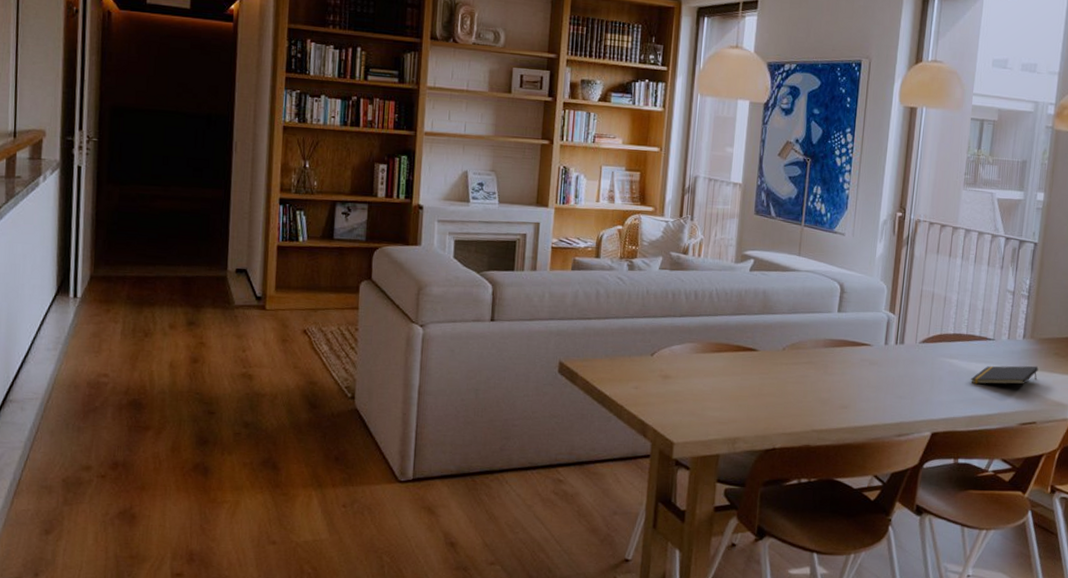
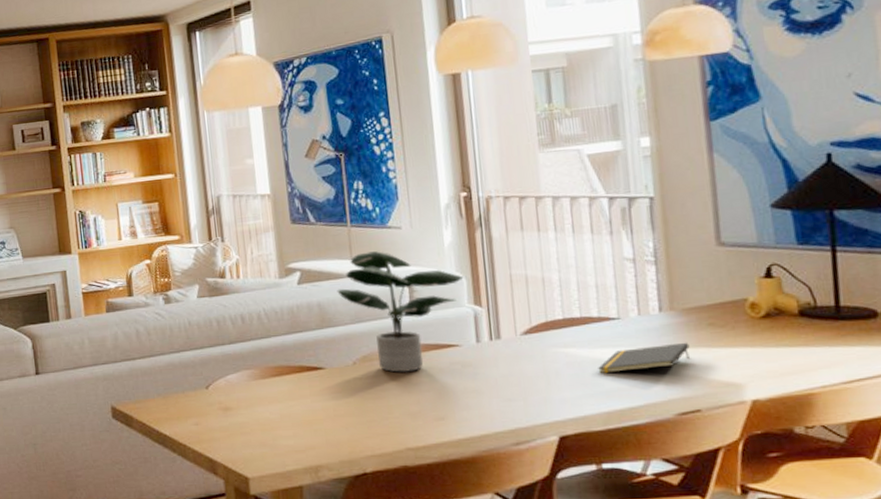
potted plant: none [781,251,886,364] -> present [337,251,464,373]

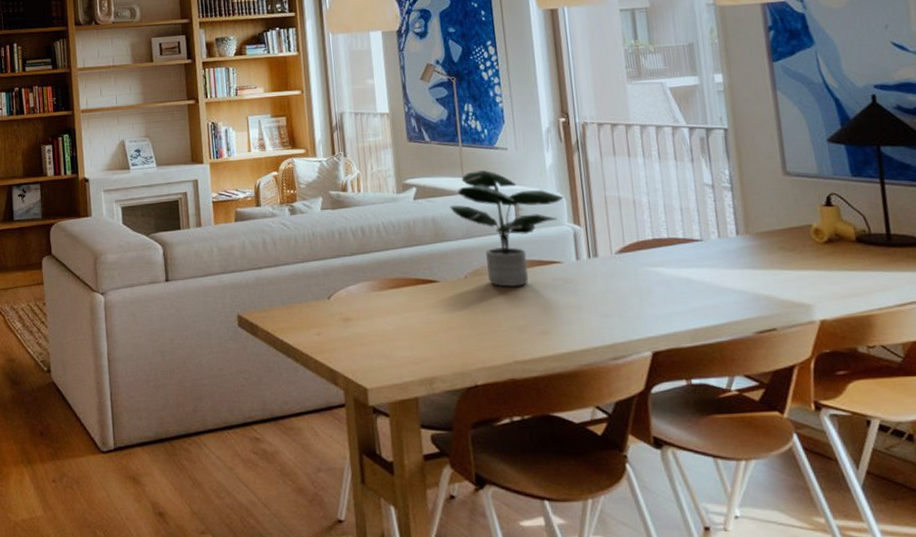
notepad: present [598,342,690,374] -> none [685,264,764,293]

